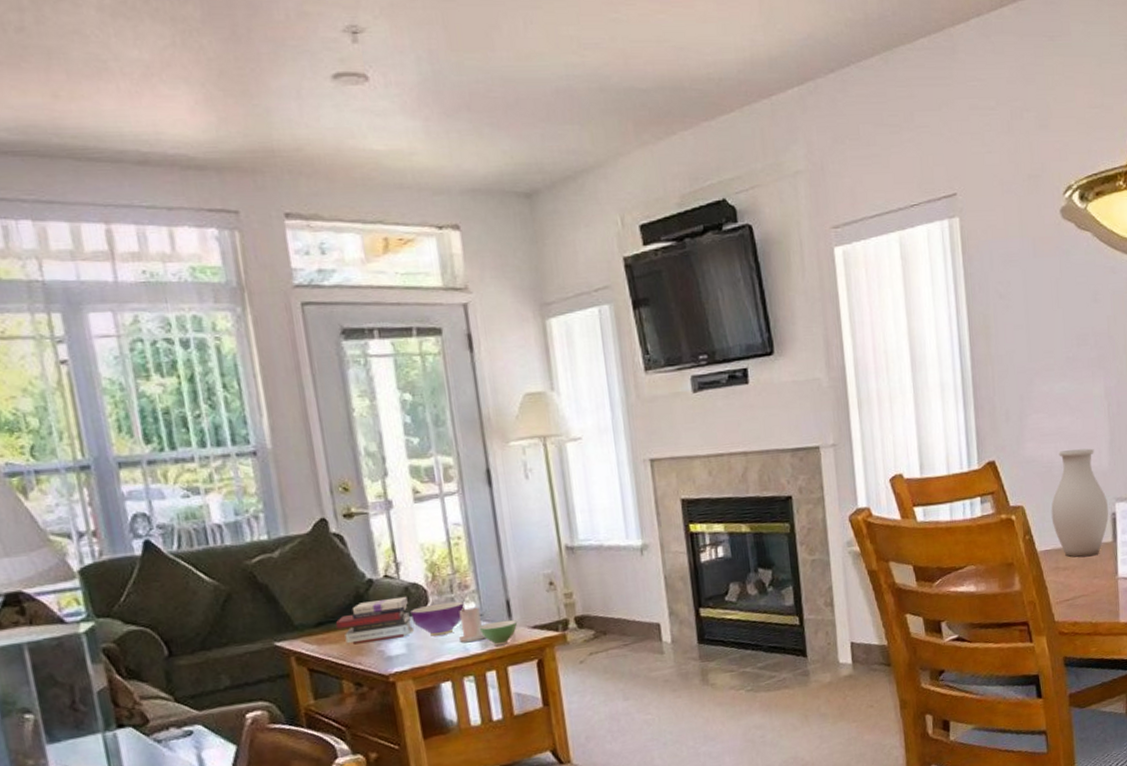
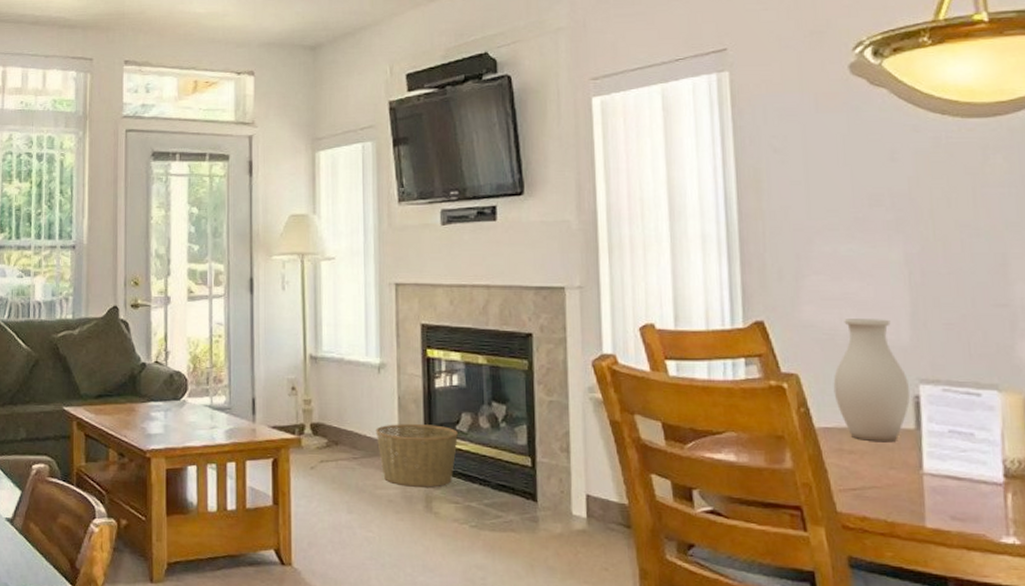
books: present [335,596,415,645] -> none [111,382,173,419]
bowl: present [410,601,464,636] -> none [172,392,216,422]
candle: present [459,606,485,643] -> none [209,398,230,433]
bowl: present [479,619,518,646] -> none [226,416,260,440]
basket: none [644,599,728,664] -> present [376,424,458,488]

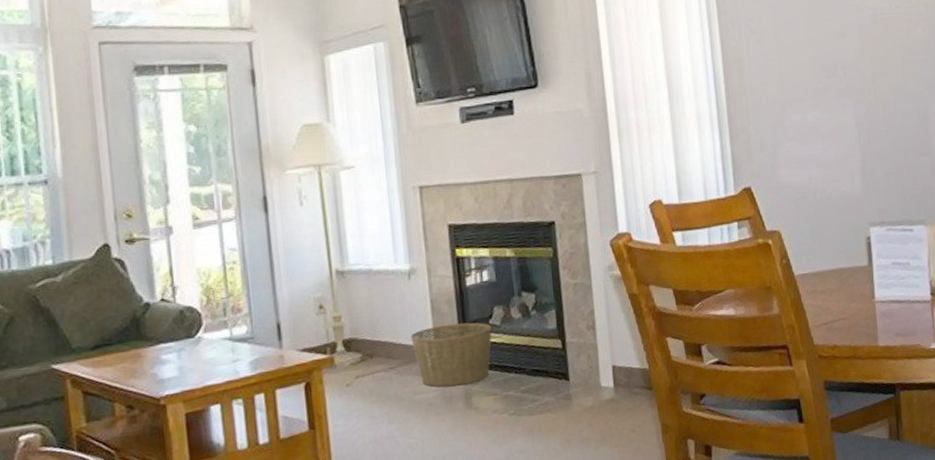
vase: present [833,319,911,441] -> none [806,174,864,281]

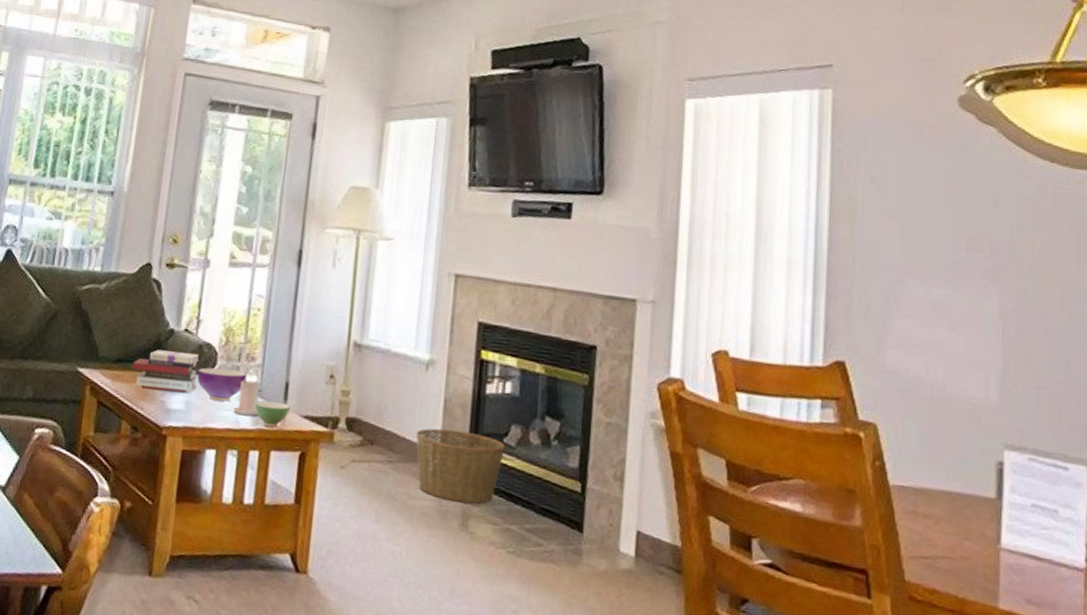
books: none [111,319,188,367] -> present [131,349,199,394]
bowl: none [184,324,236,359] -> present [197,367,247,402]
candle: none [230,329,255,366] -> present [234,377,260,417]
bowl: none [249,343,288,369] -> present [254,400,292,428]

